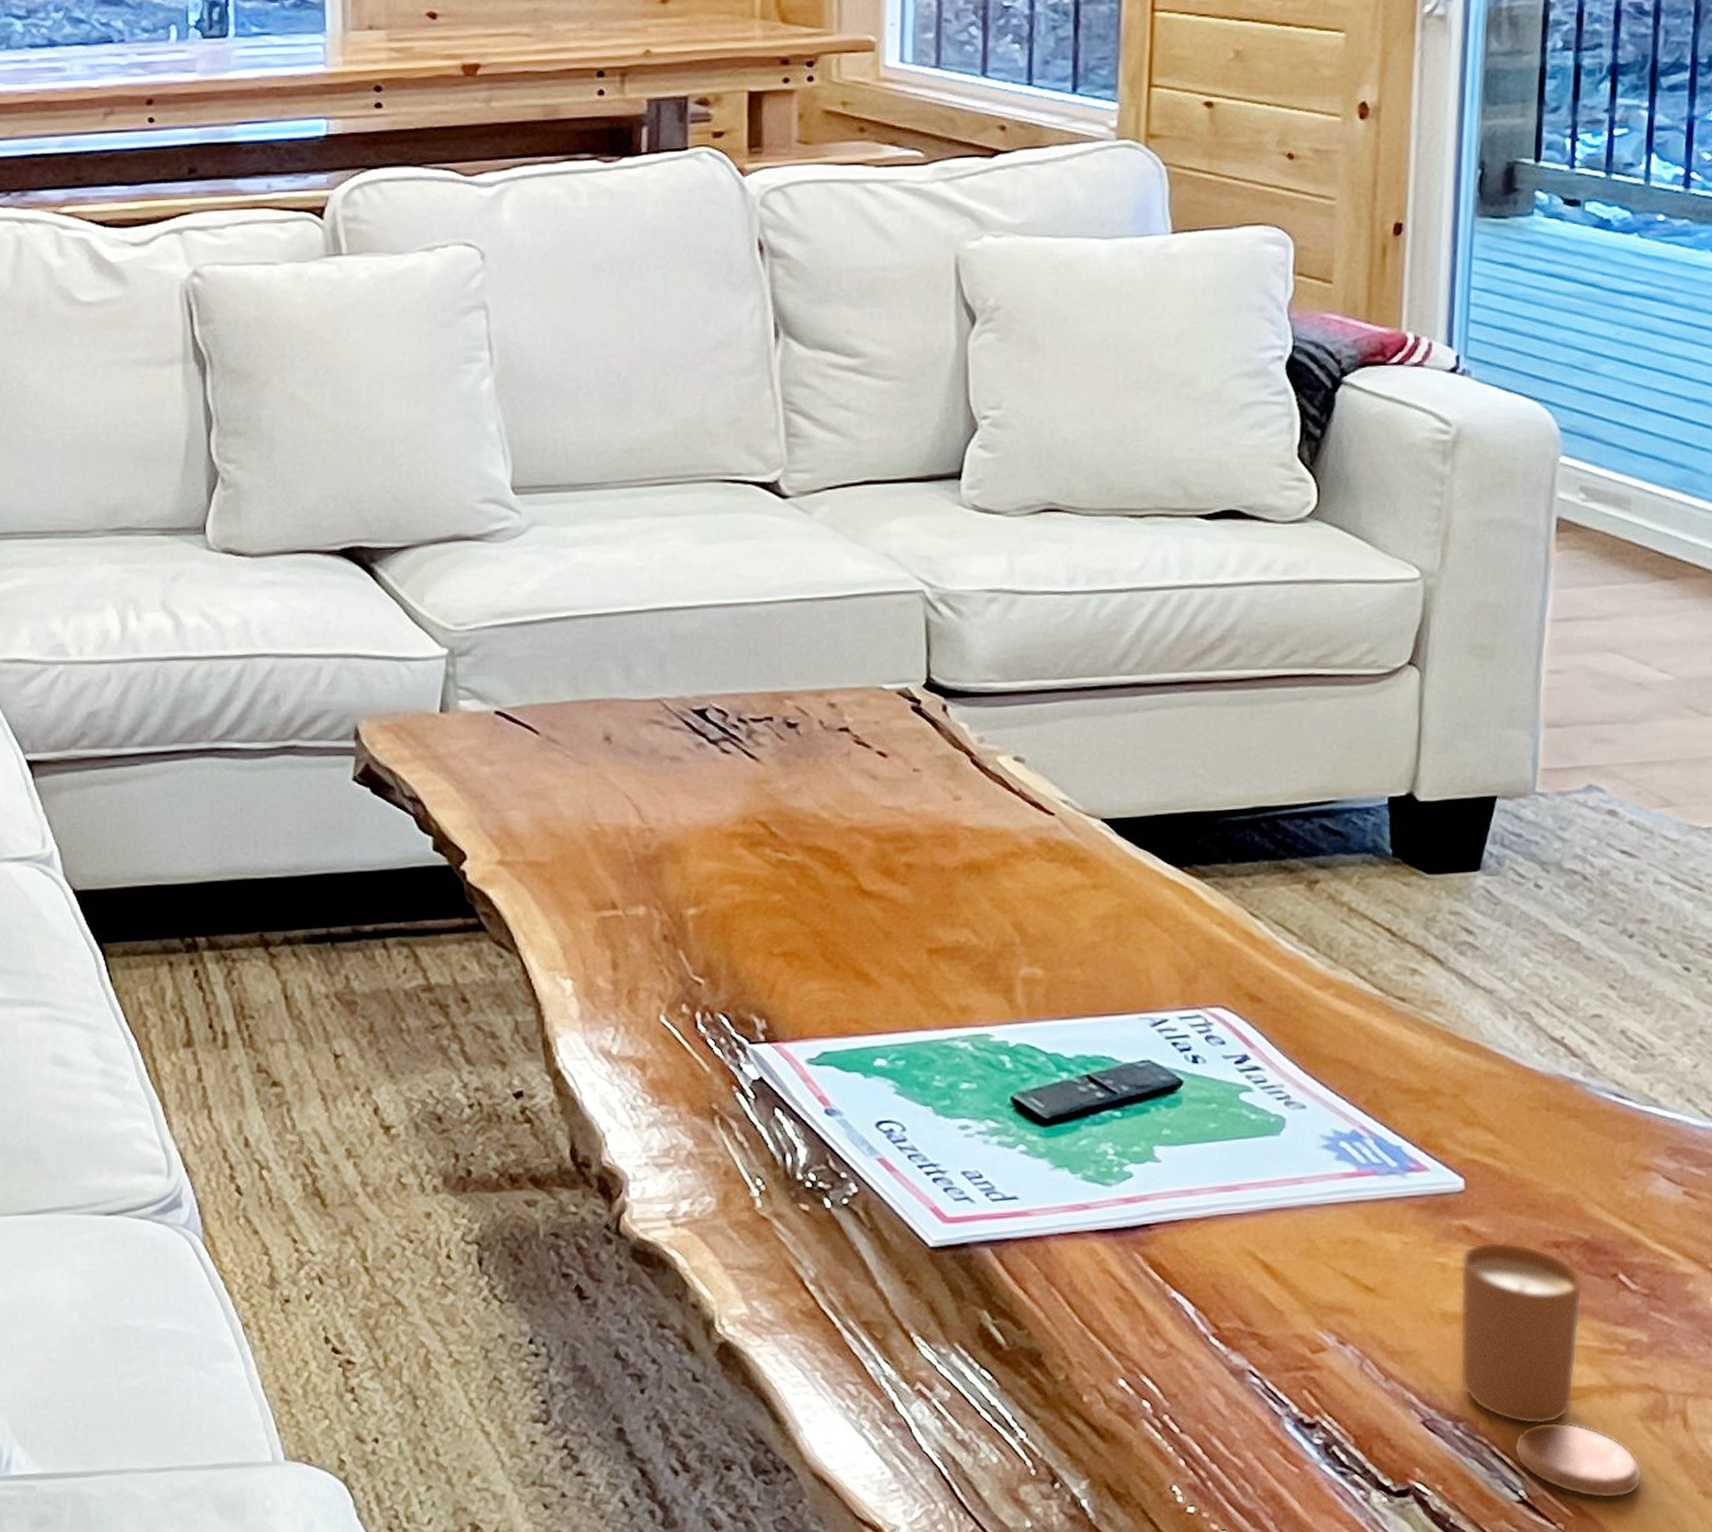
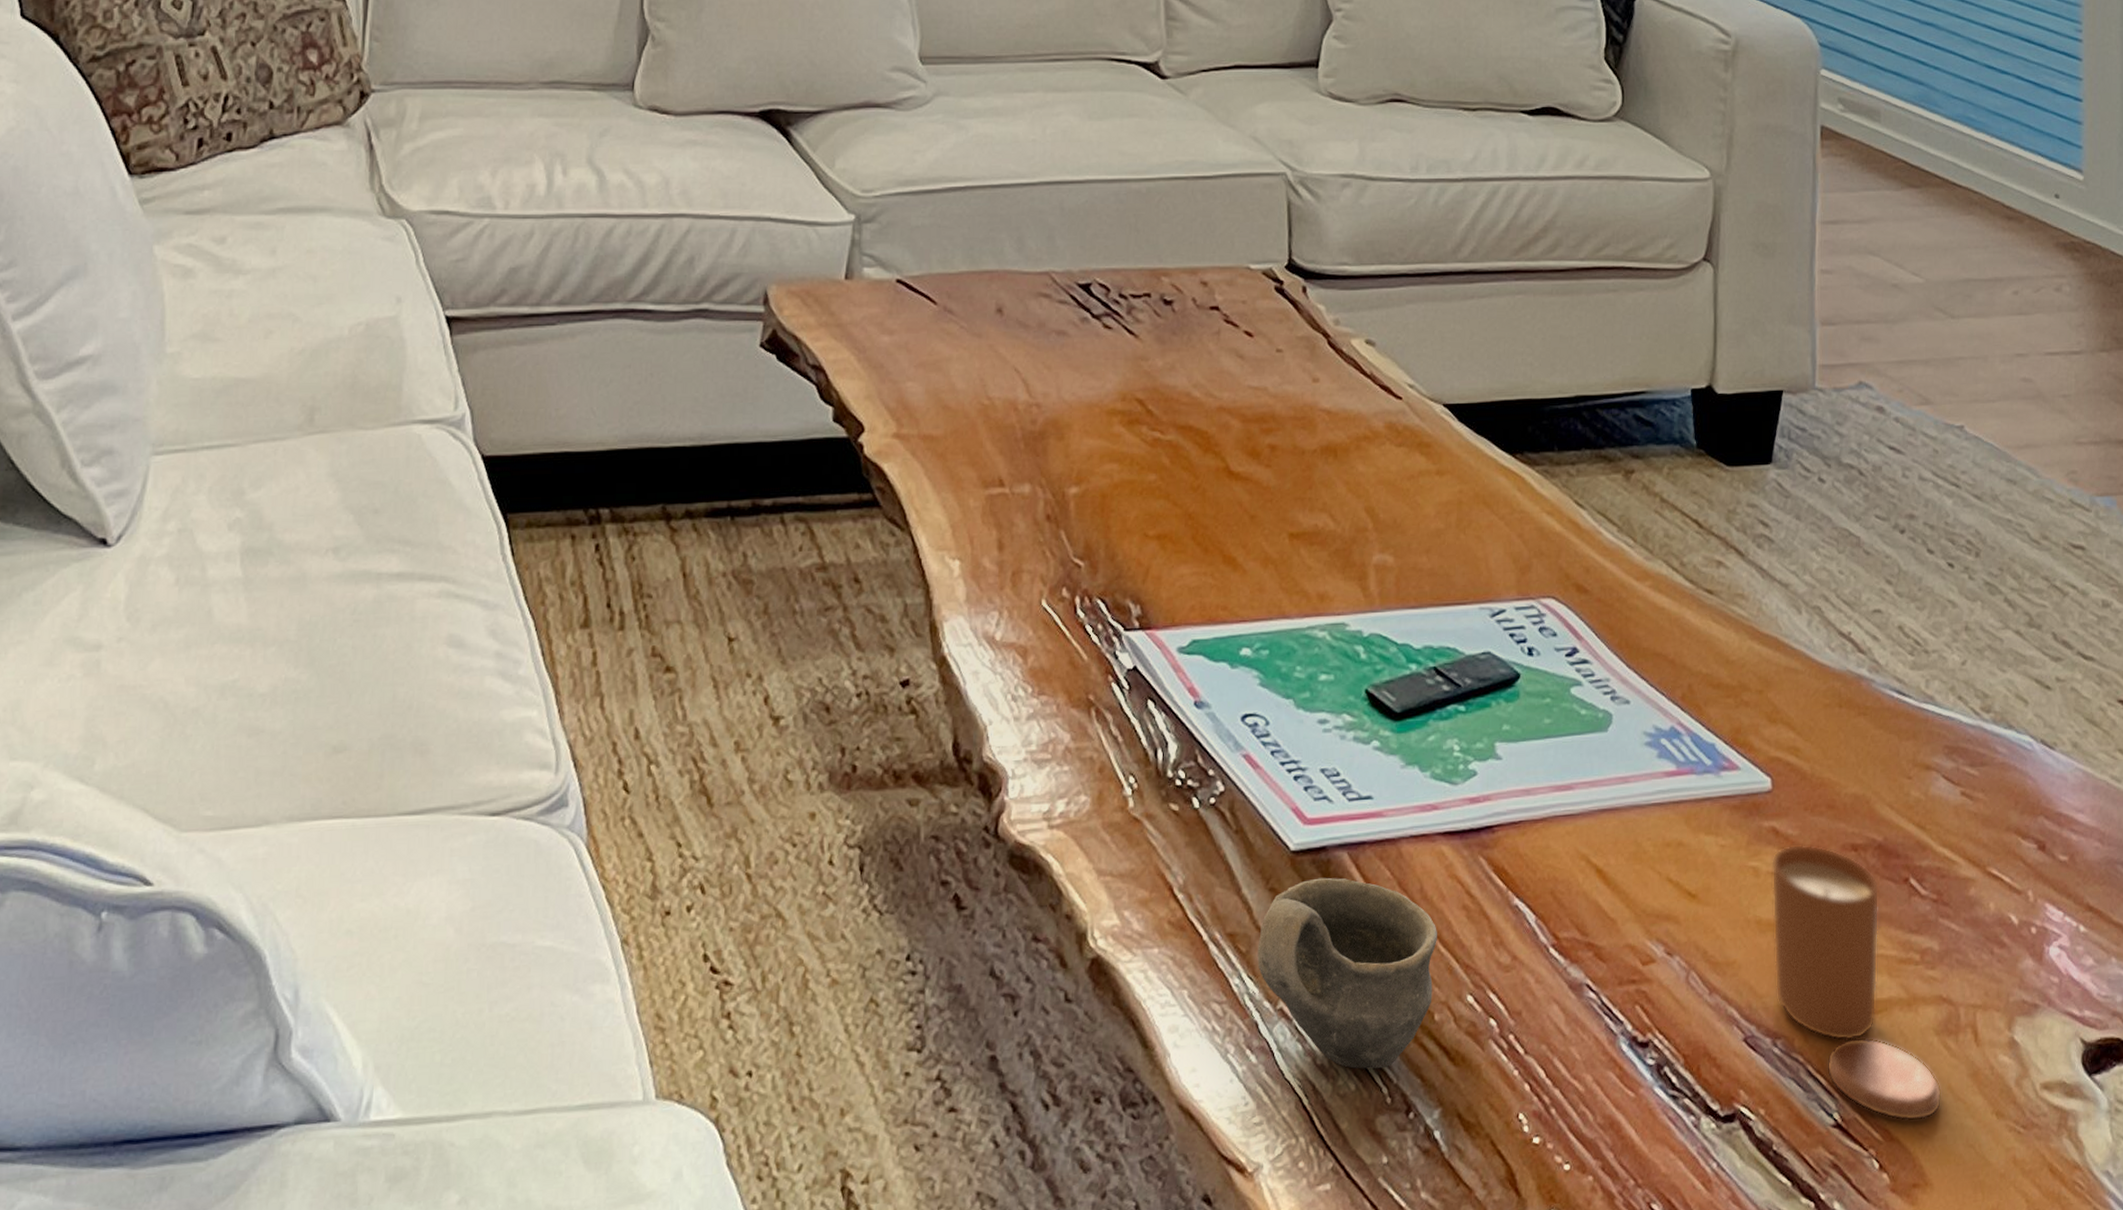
cup: none [894,1271,1087,1444] -> present [1257,877,1437,1069]

